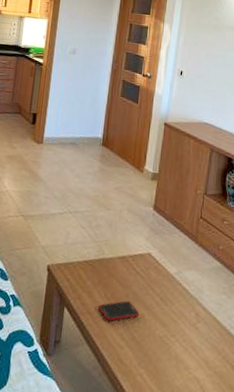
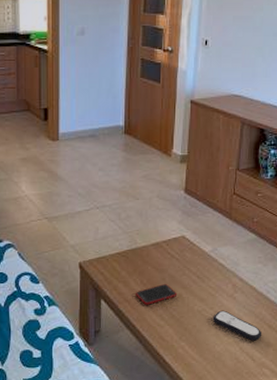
remote control: none [173,339,225,381] -> present [212,310,262,341]

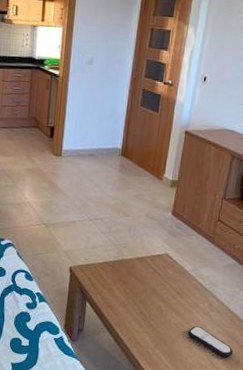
cell phone: present [136,284,176,305] -> none [118,295,156,312]

